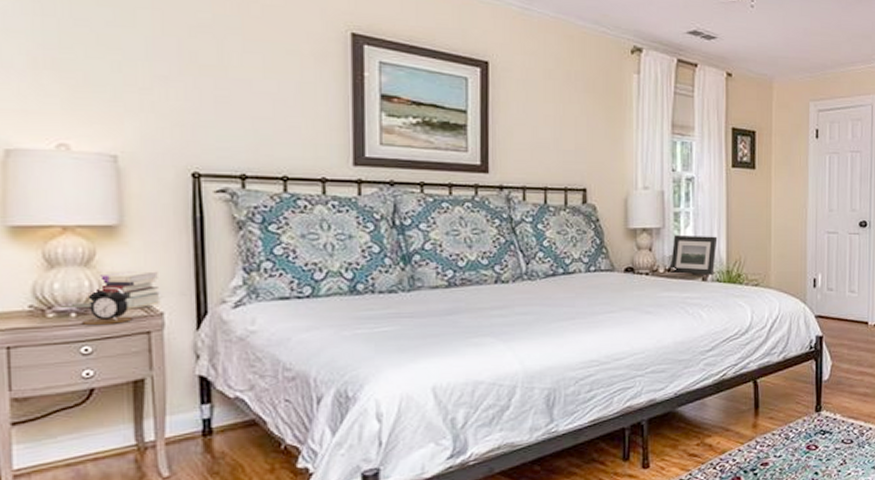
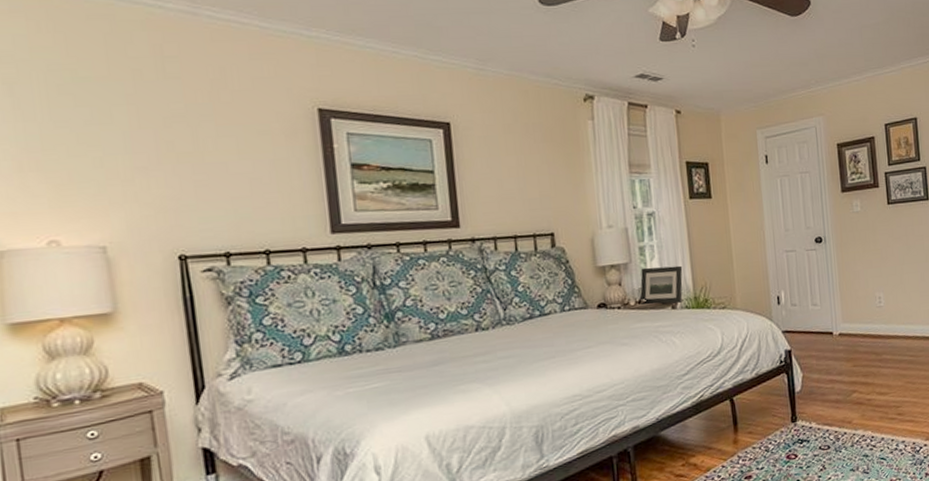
books: present [60,270,161,310] -> none [64,352,160,398]
alarm clock: present [82,287,133,325] -> none [86,371,134,411]

